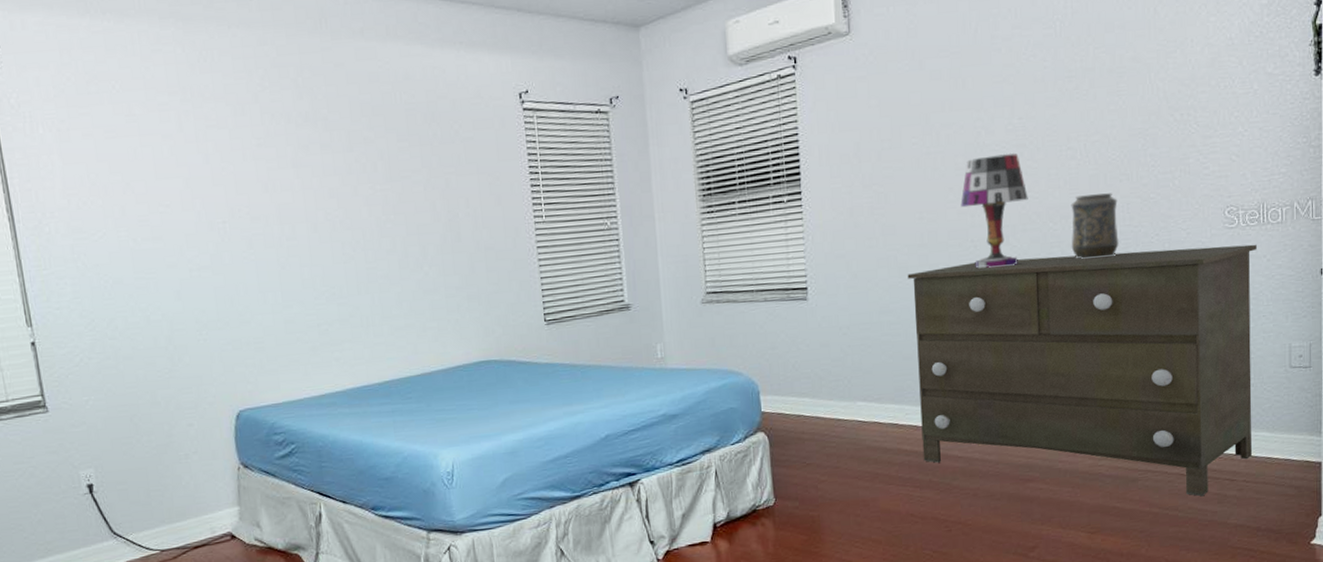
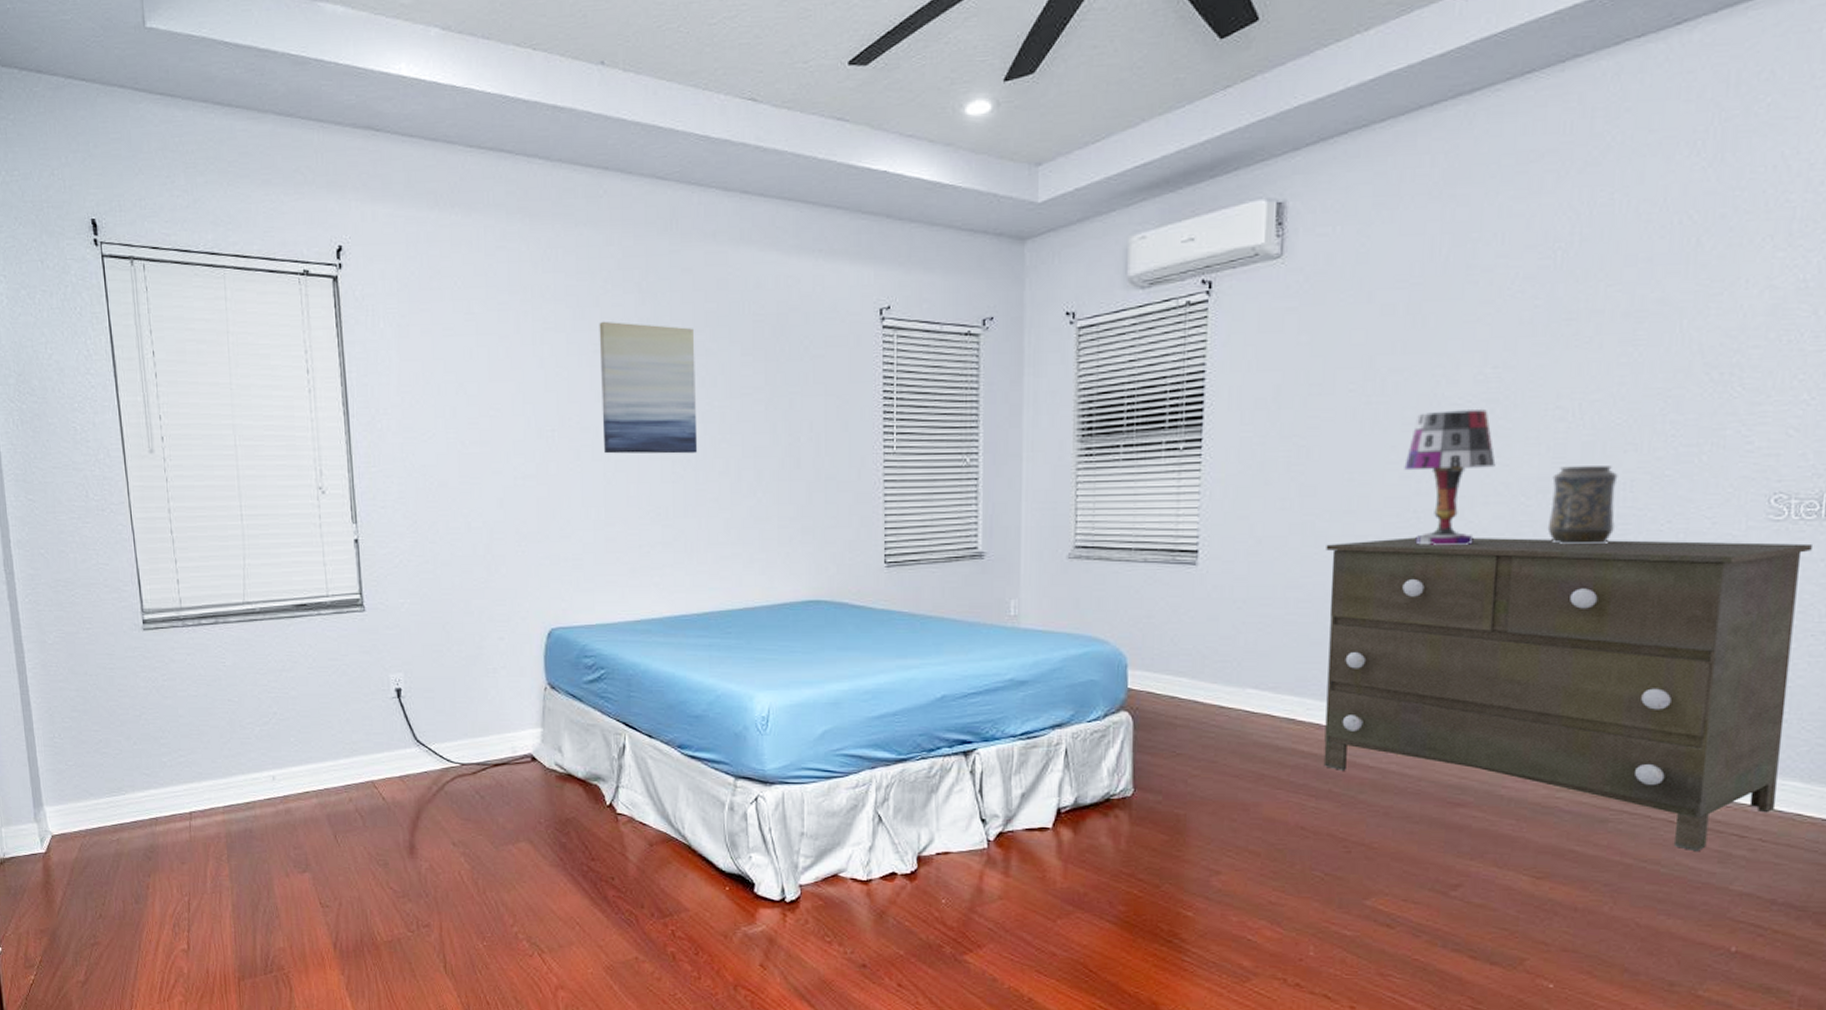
wall art: none [259,116,365,241] -> present [599,321,698,454]

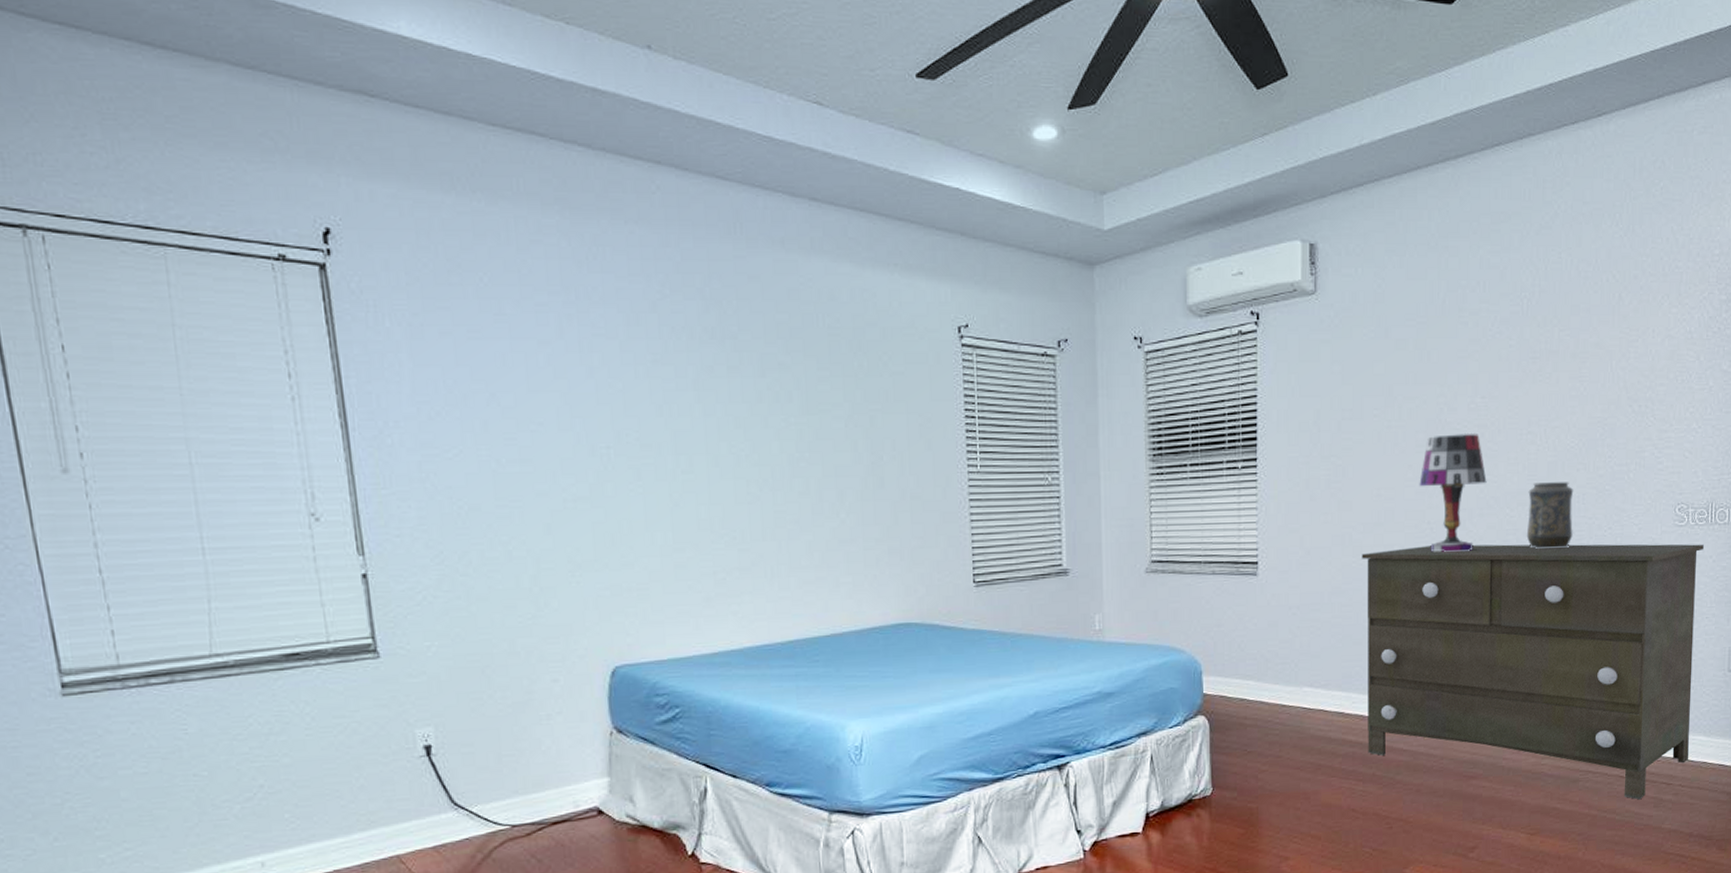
wall art: present [599,321,698,454] -> none [657,328,774,474]

